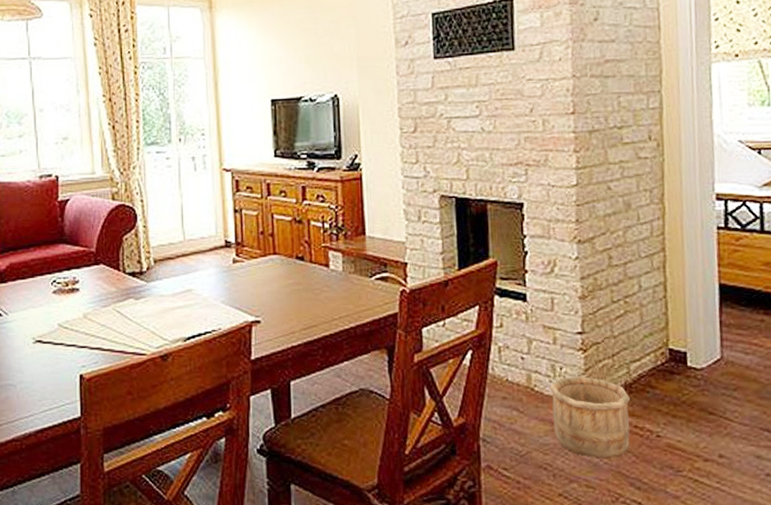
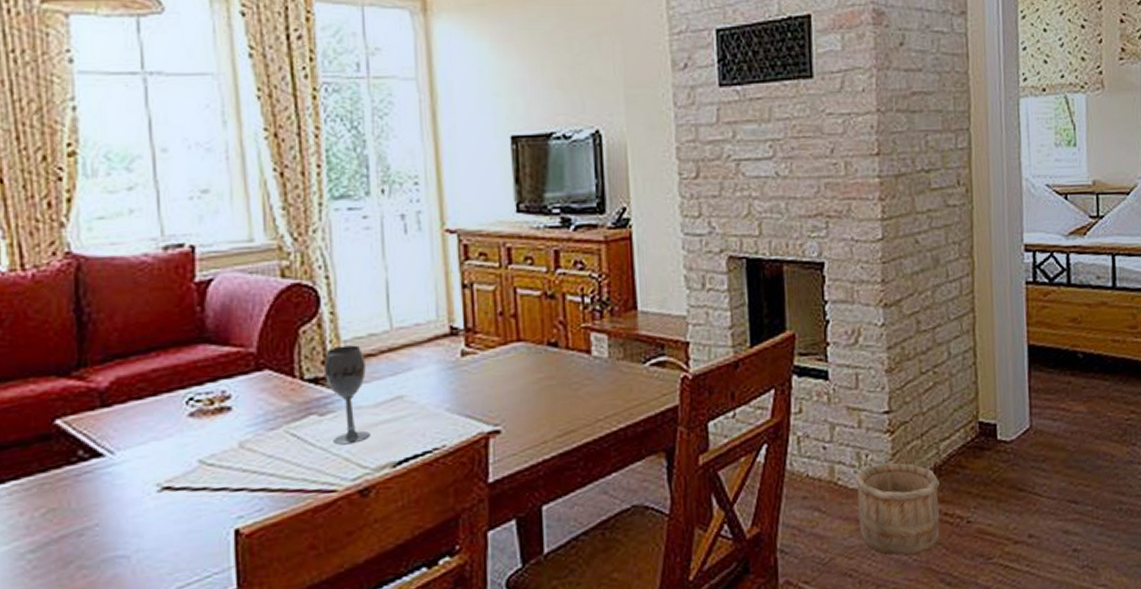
wine glass: none [139,250,169,322] -> present [324,345,370,446]

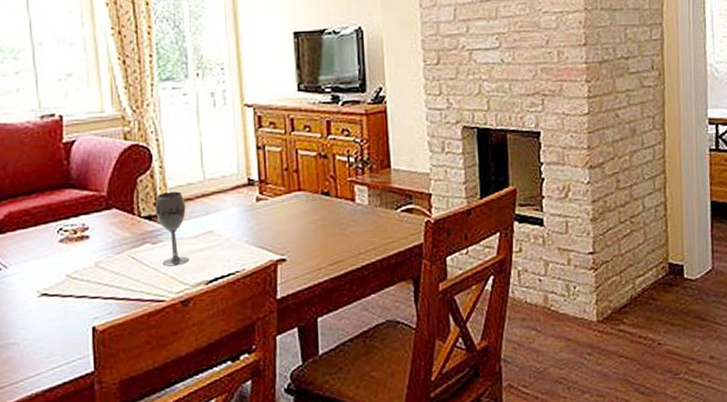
wooden bucket: present [854,462,941,556] -> none [564,293,636,369]

